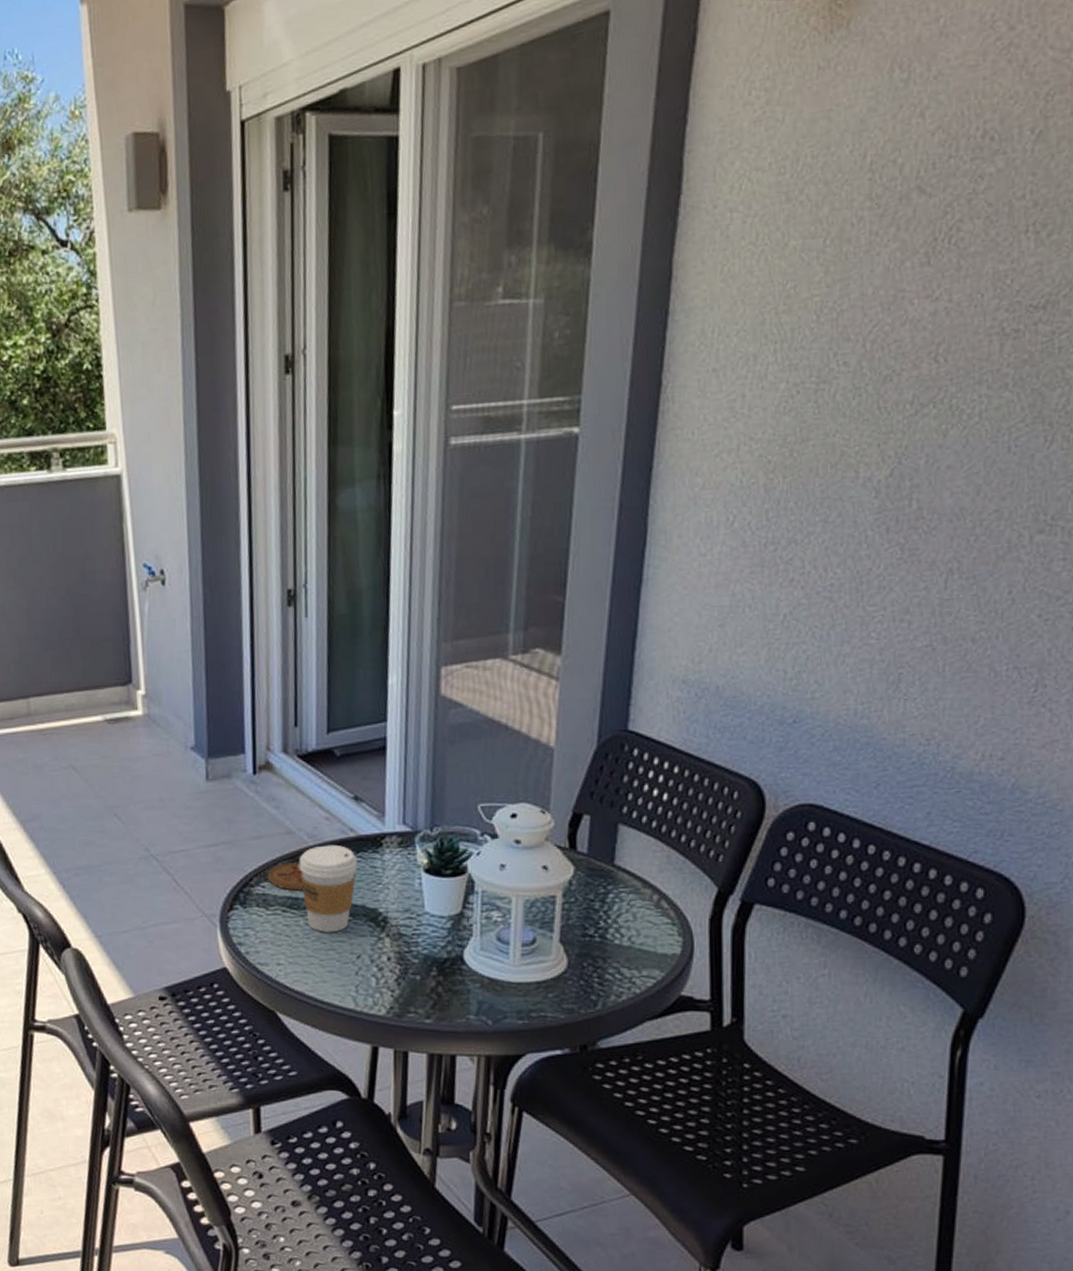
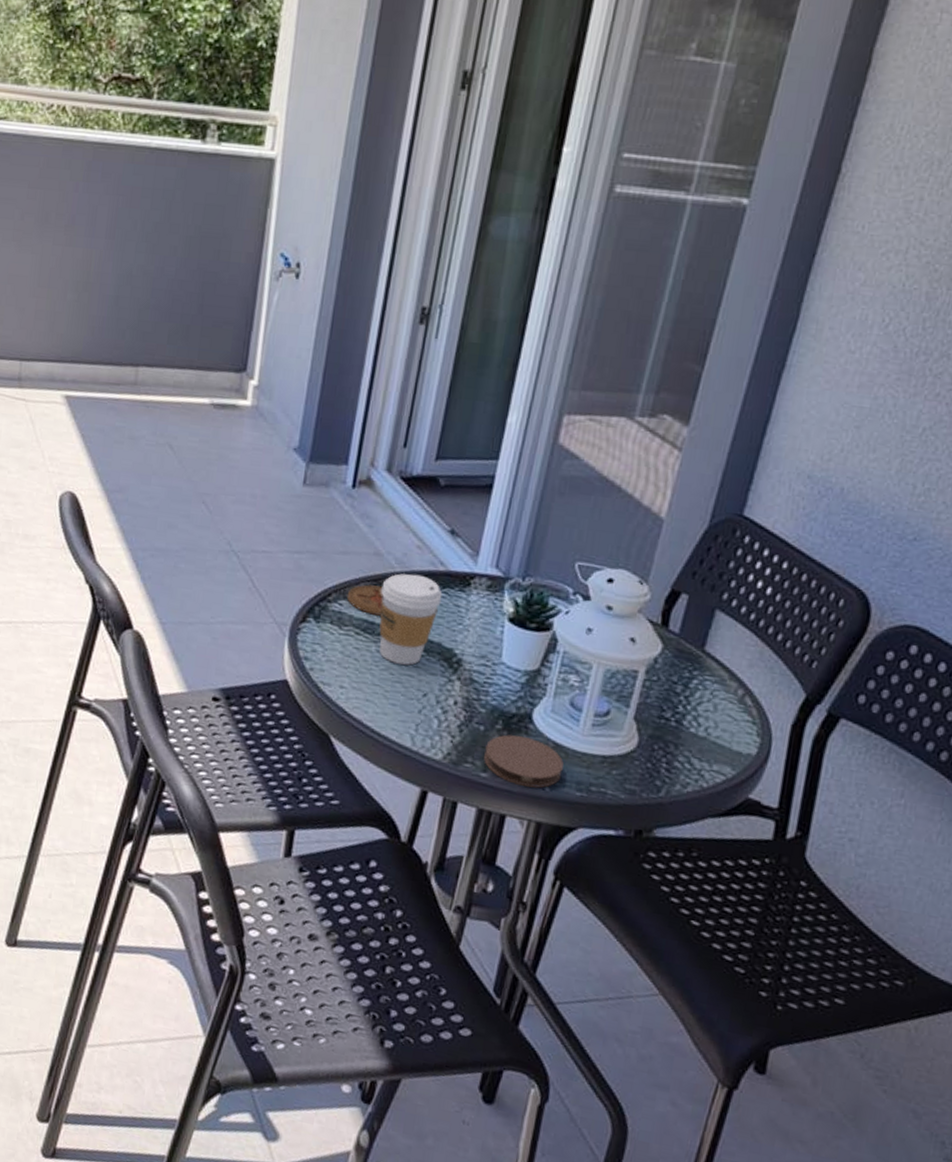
coaster: none [424,977,502,1025] -> present [483,734,564,788]

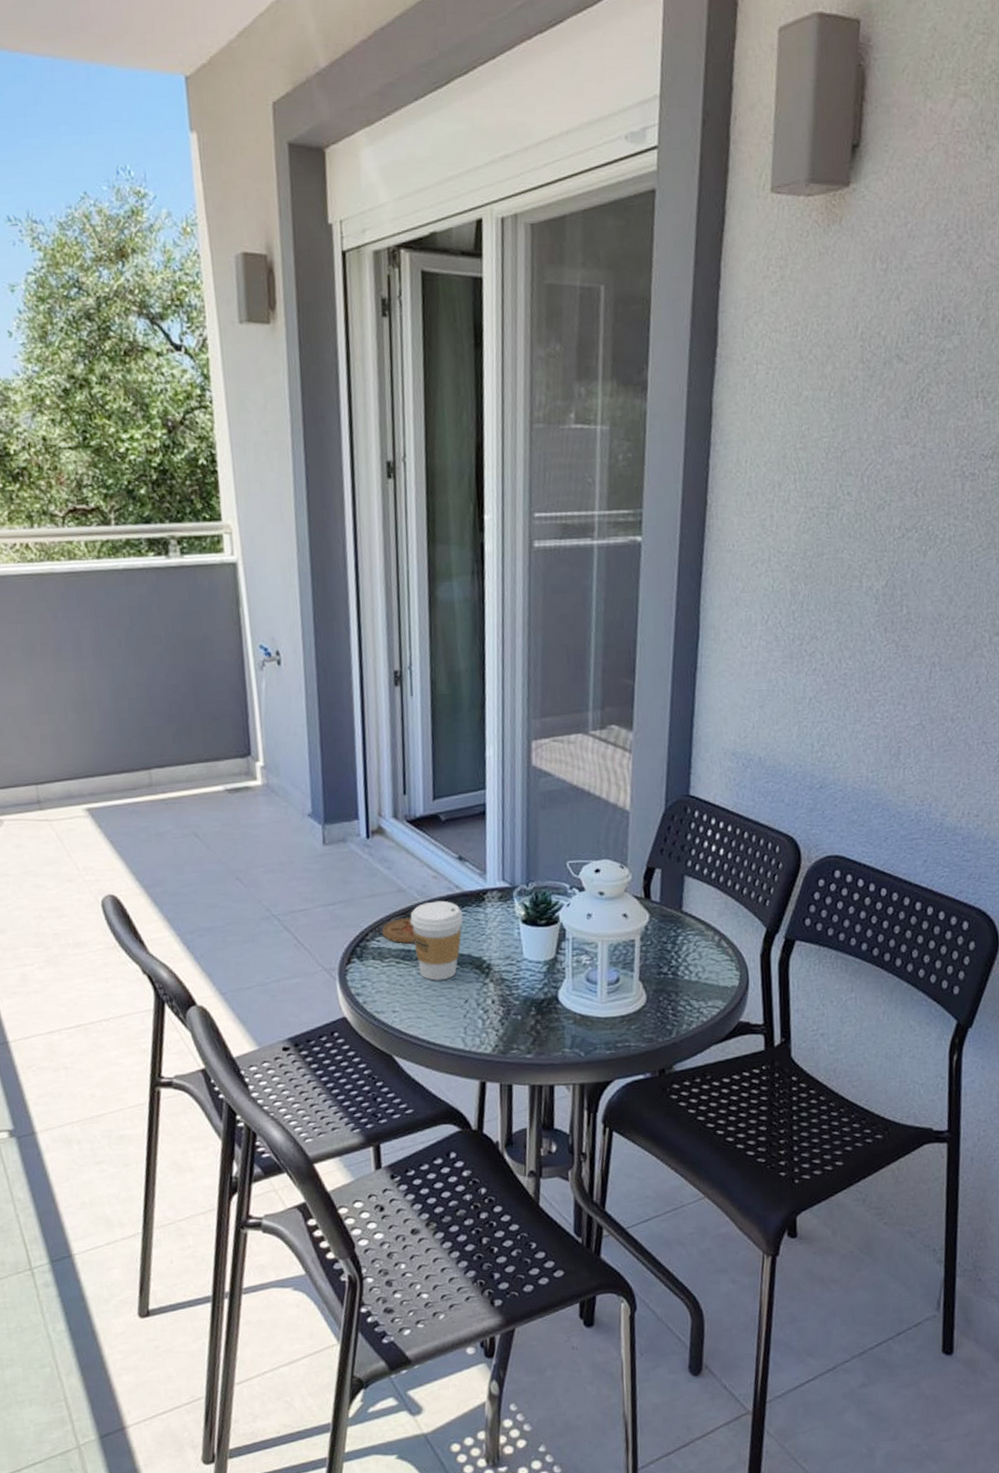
coaster: present [483,734,564,788] -> none [525,1016,592,1058]

